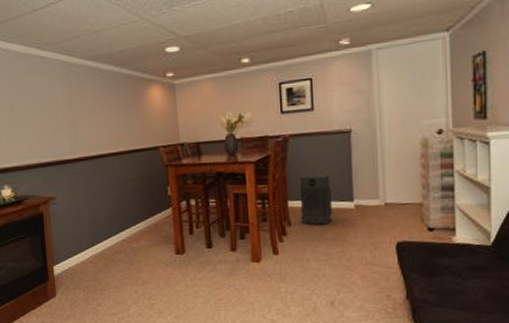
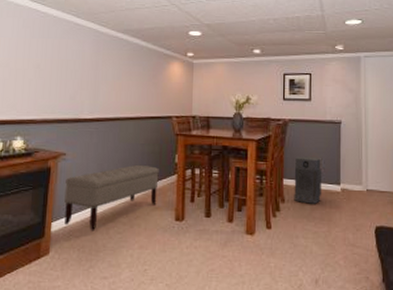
bench: none [59,201,154,272] -> present [64,164,159,231]

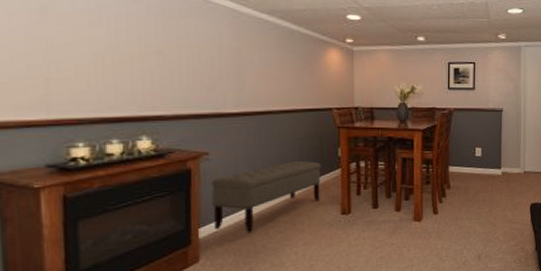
air purifier: present [294,156,322,204] -> none [459,144,485,188]

